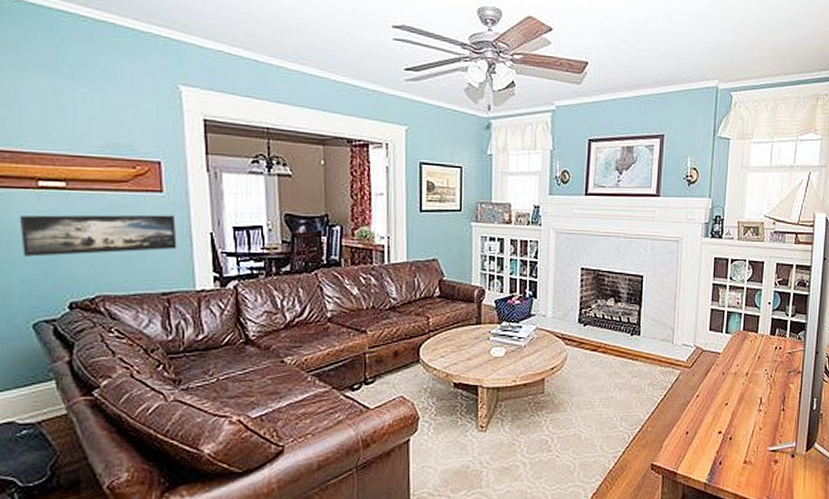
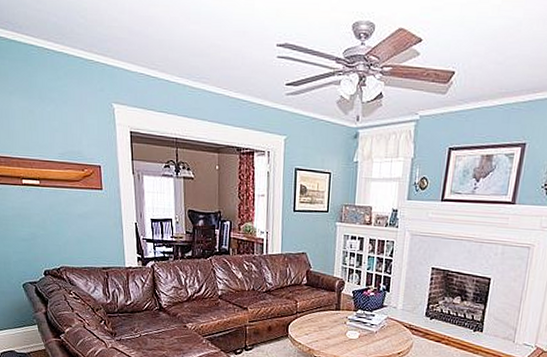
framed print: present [19,214,177,257] -> none [12,205,112,236]

